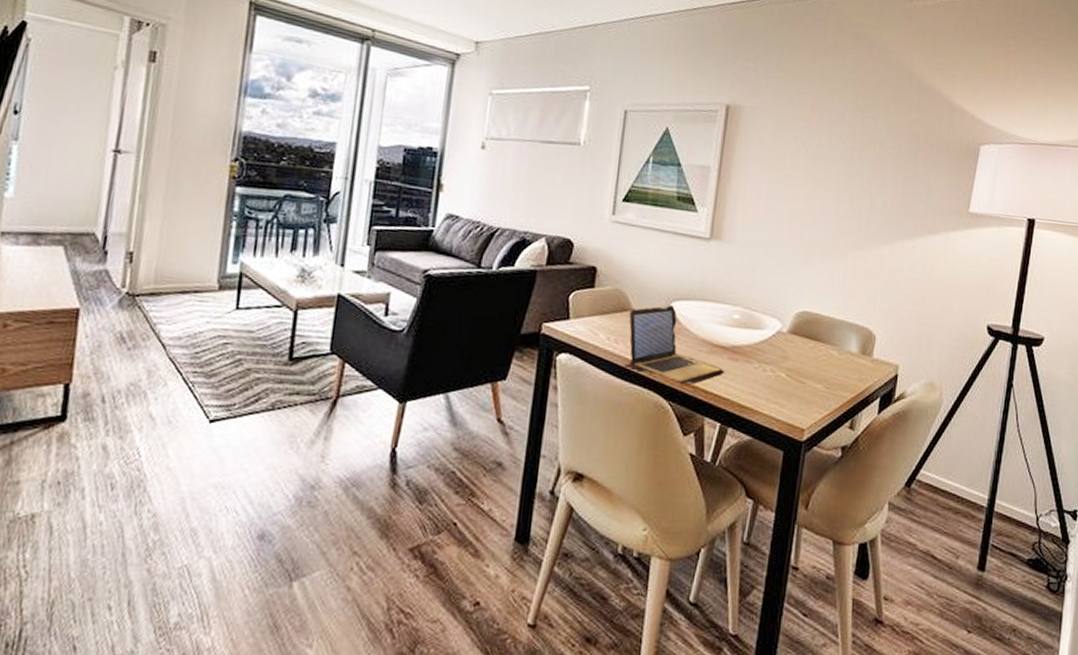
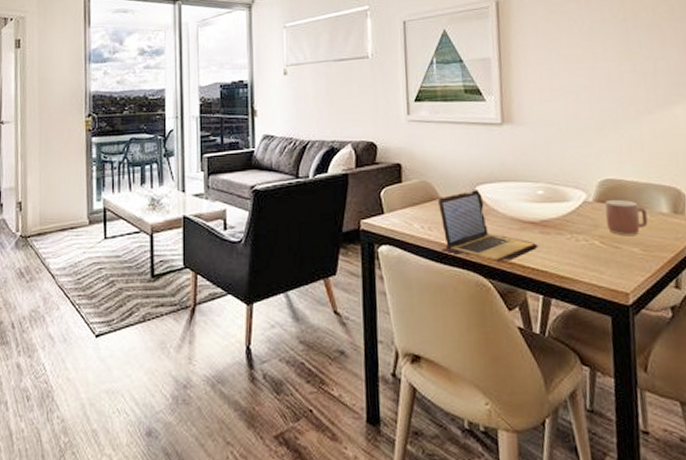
mug: none [795,332,837,373] -> present [605,199,648,236]

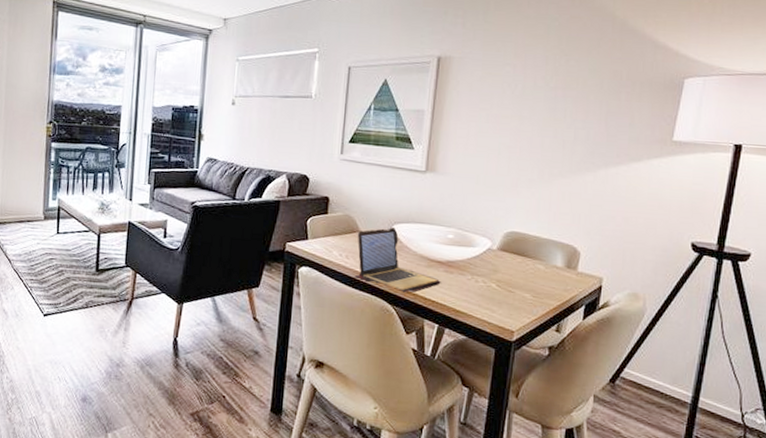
mug: present [605,199,648,236] -> none [505,249,543,284]

